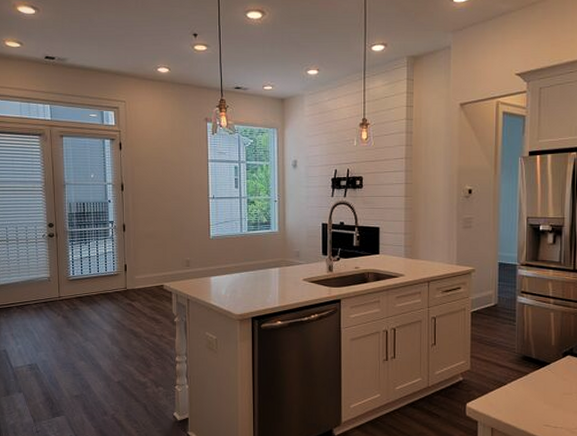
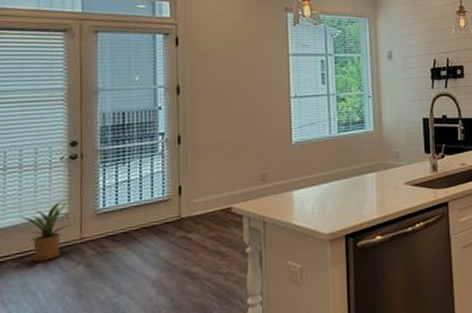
house plant: none [17,267,54,310] -> present [16,200,74,262]

